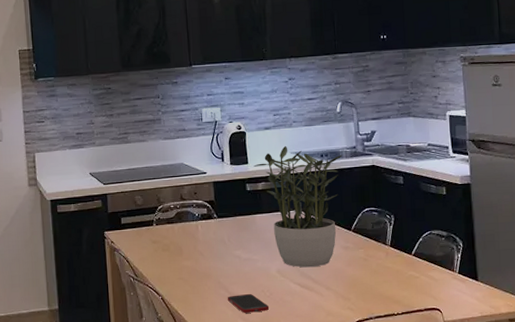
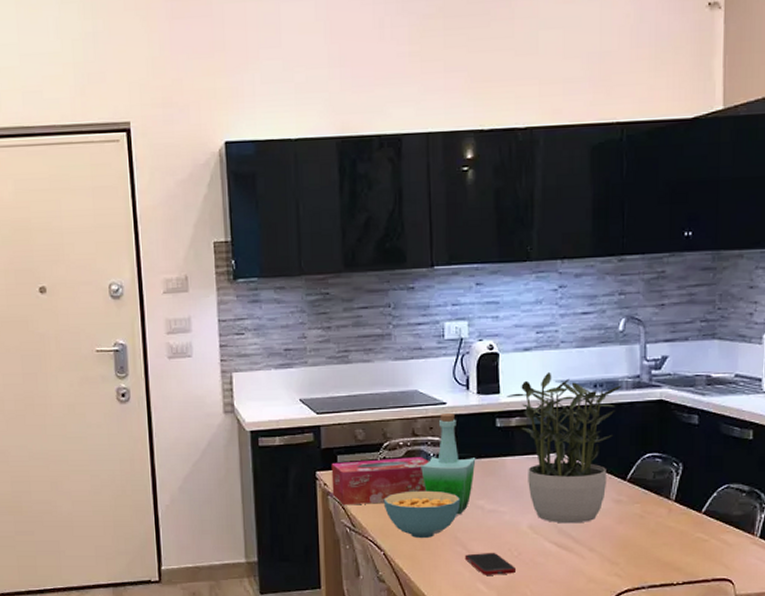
tissue box: none [116,217,195,259] -> present [331,457,429,506]
cereal bowl: none [159,244,222,285] -> present [383,490,461,539]
bottle: none [188,181,232,264] -> present [421,413,476,515]

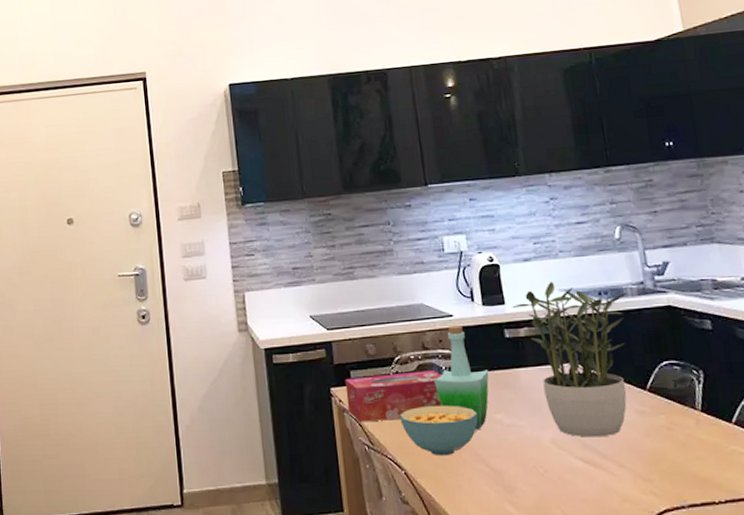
cell phone: present [464,552,517,575] -> none [488,469,545,495]

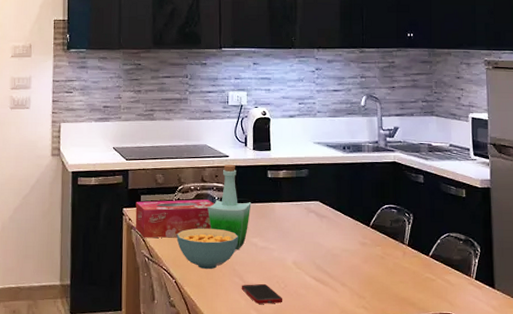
cell phone: none [488,469,545,495] -> present [241,283,283,304]
potted plant: present [512,281,627,438] -> none [276,135,364,262]

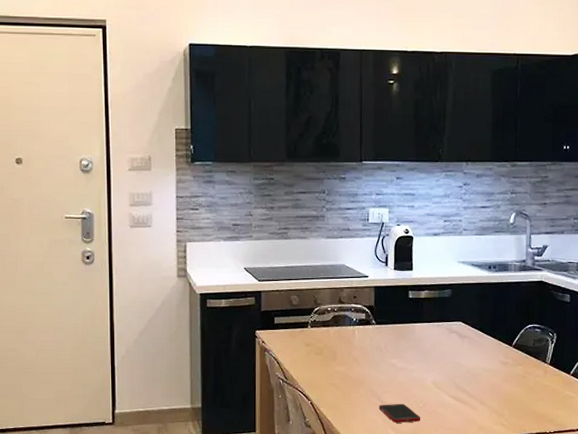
tissue box: present [135,199,214,238] -> none [269,321,352,361]
cereal bowl: present [176,228,239,270] -> none [312,349,378,391]
bottle: present [207,165,252,250] -> none [345,285,391,371]

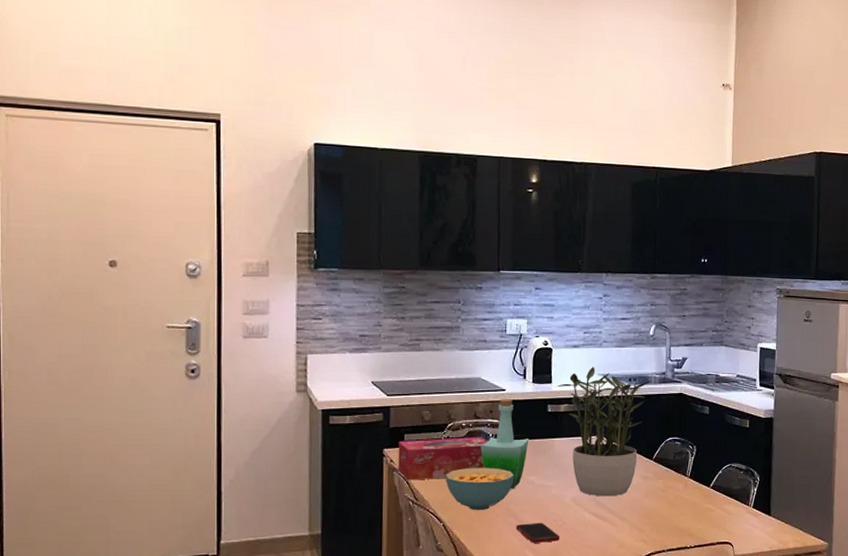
tissue box: none [269,321,352,361] -> present [398,437,488,481]
cereal bowl: none [312,349,378,391] -> present [445,467,515,511]
bottle: none [345,285,391,371] -> present [480,399,529,489]
potted plant: none [418,254,511,381] -> present [557,366,651,497]

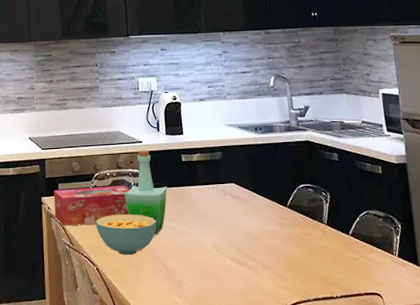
cell phone: present [516,522,560,543] -> none [162,267,205,288]
potted plant: present [557,366,651,497] -> none [189,117,276,243]

